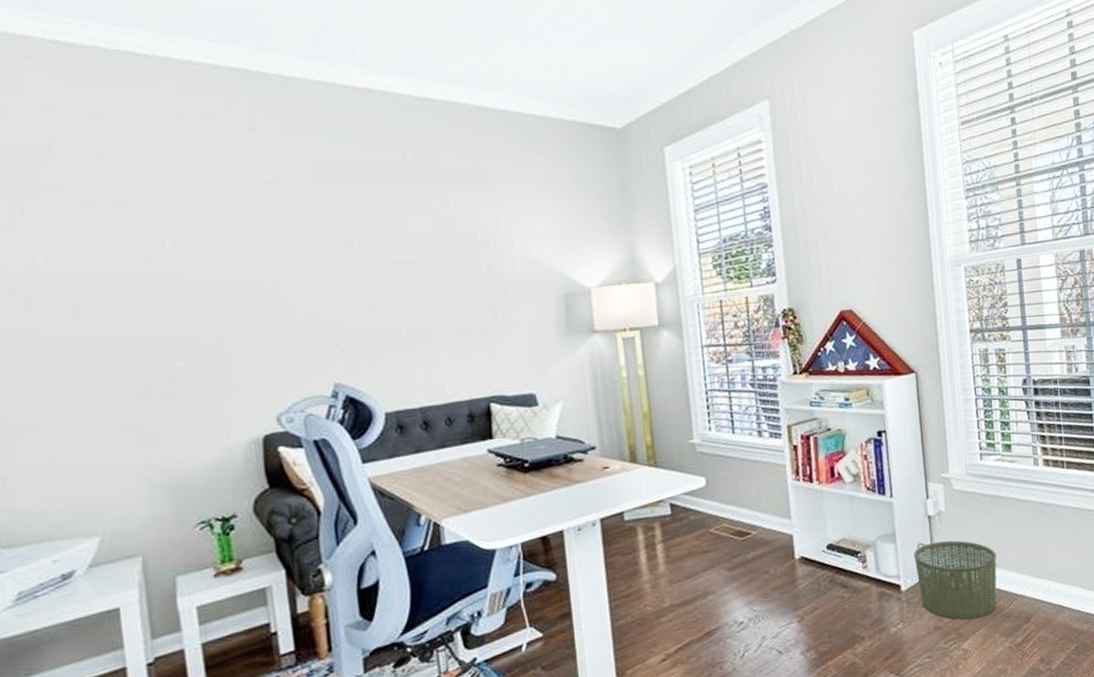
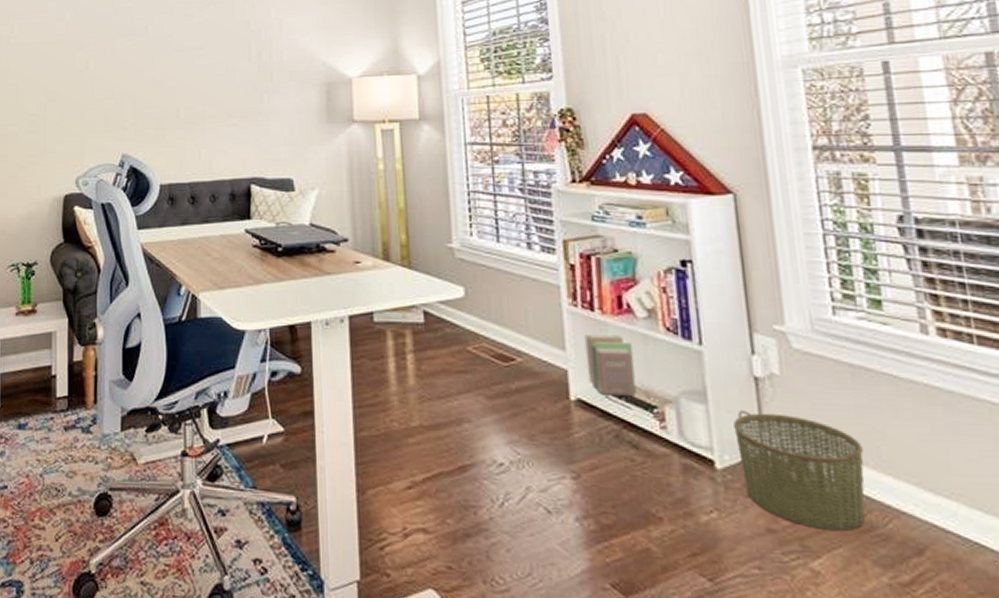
books: none [805,499,845,550] -> present [584,334,636,396]

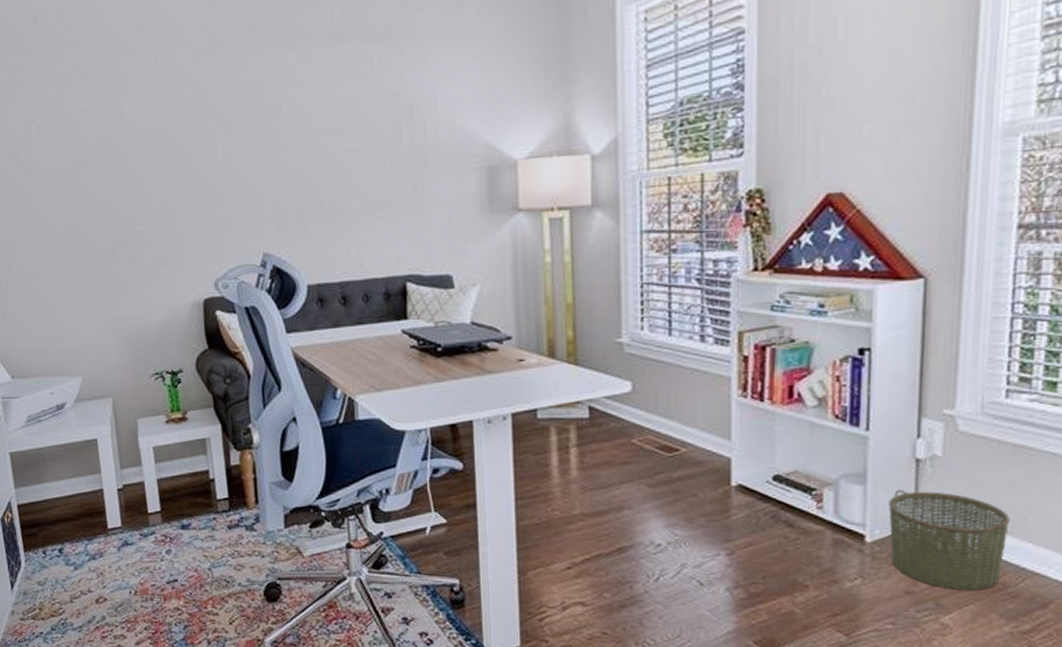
books: present [584,334,636,396] -> none [750,424,798,480]

